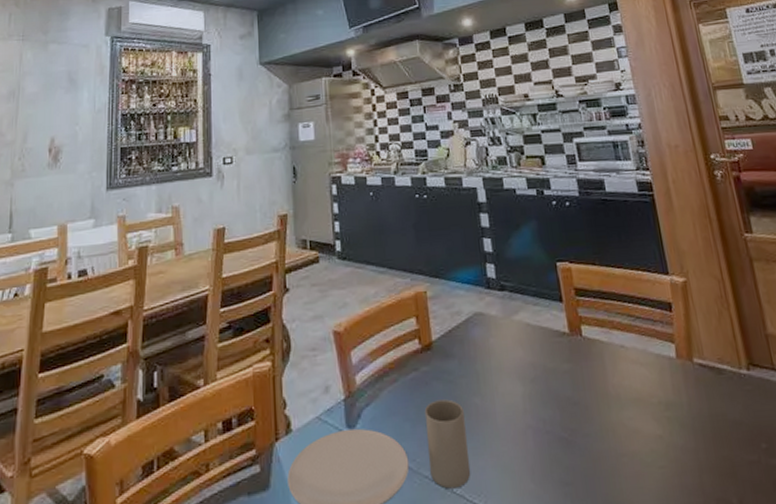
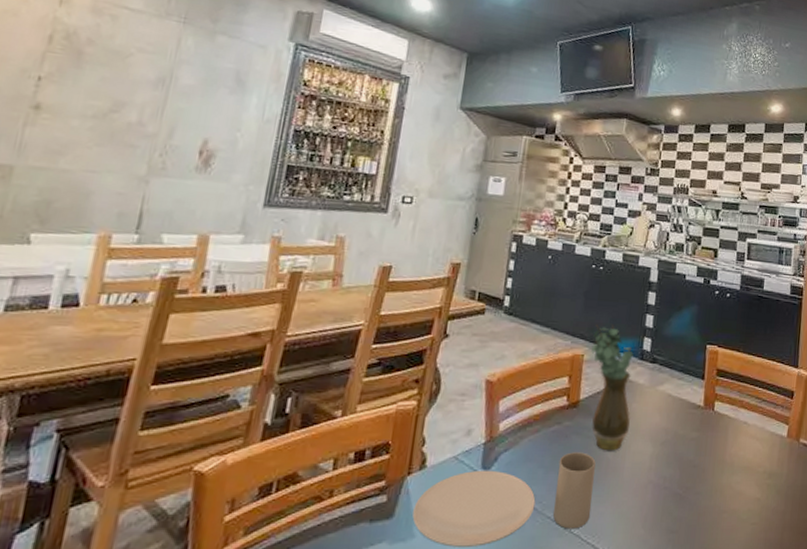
vase: none [432,255,492,395] -> present [591,324,633,451]

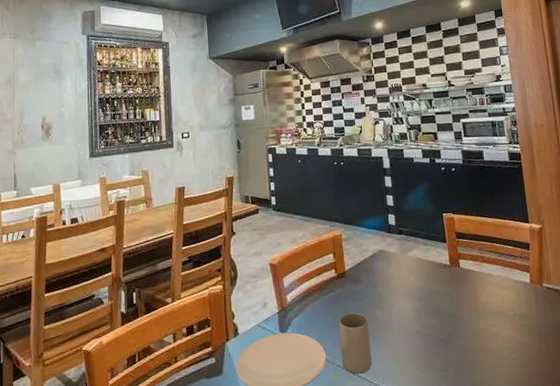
vase: present [591,324,633,451] -> none [346,208,390,310]

